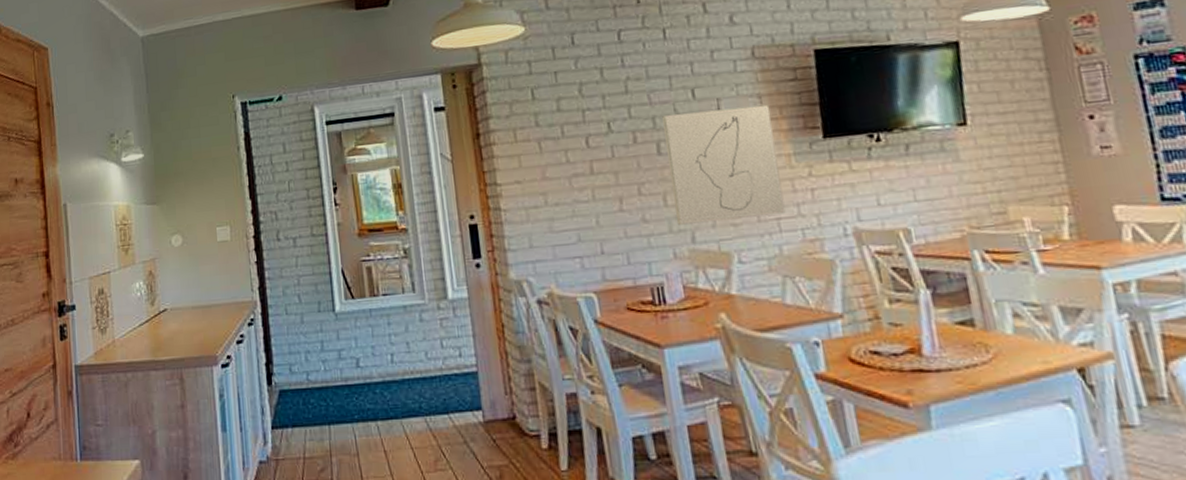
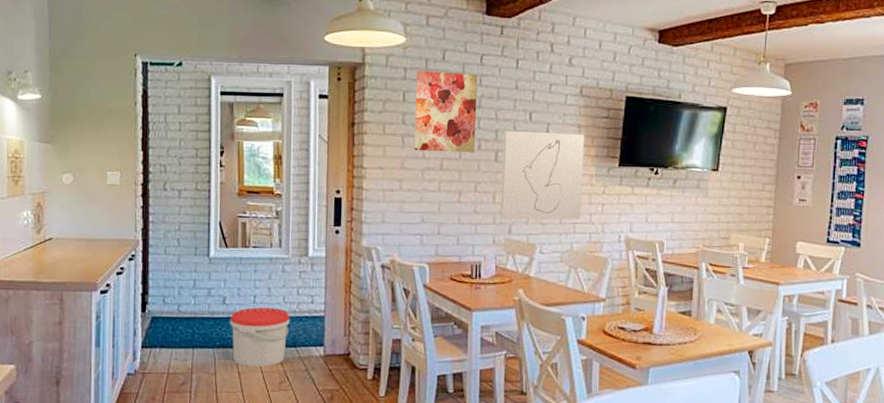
bucket: none [367,366,437,444] -> present [230,307,290,367]
wall art: none [543,55,631,156] -> present [414,70,478,153]

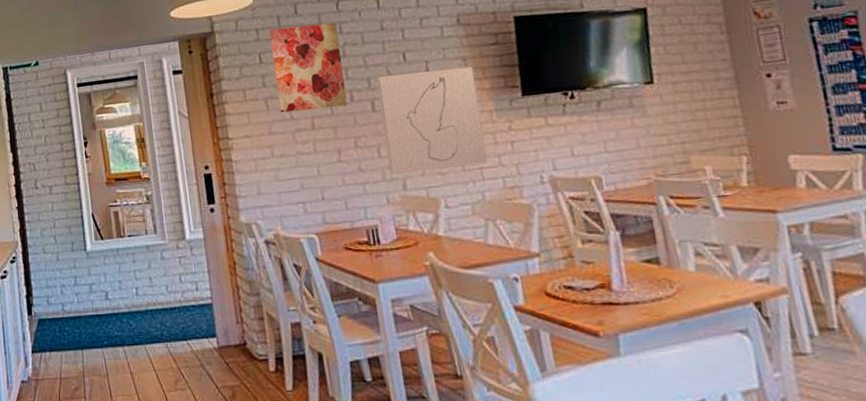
bucket: present [230,307,290,367] -> none [115,299,177,366]

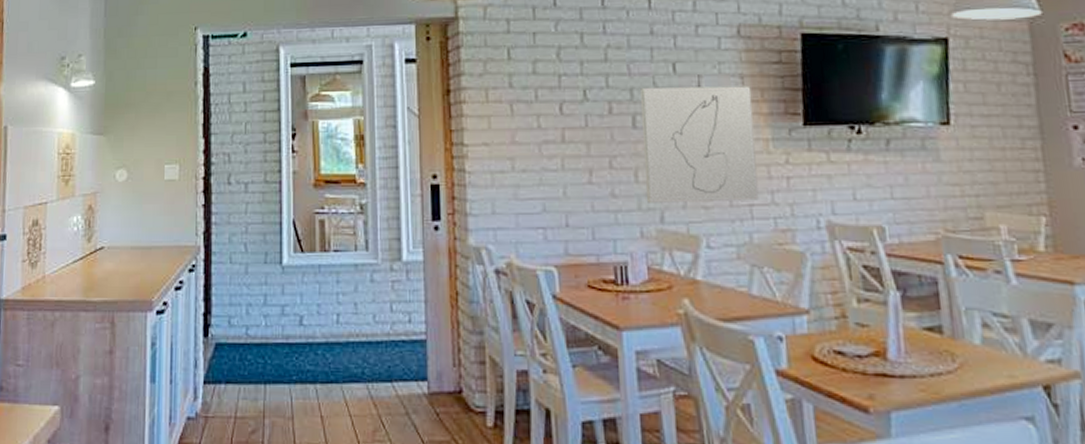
wall art: present [269,23,348,113] -> none [522,20,606,120]

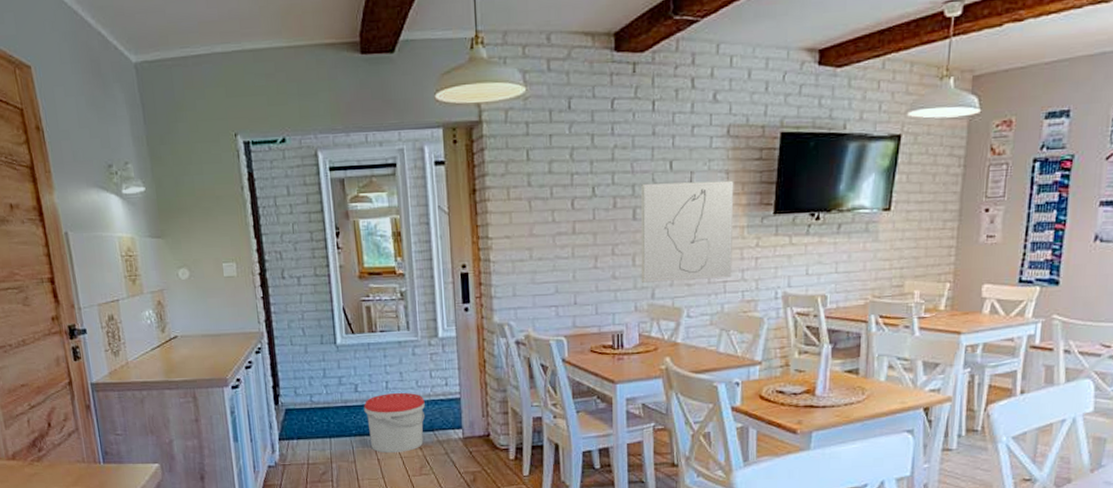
bucket: none [309,328,383,410] -> present [364,392,425,454]

